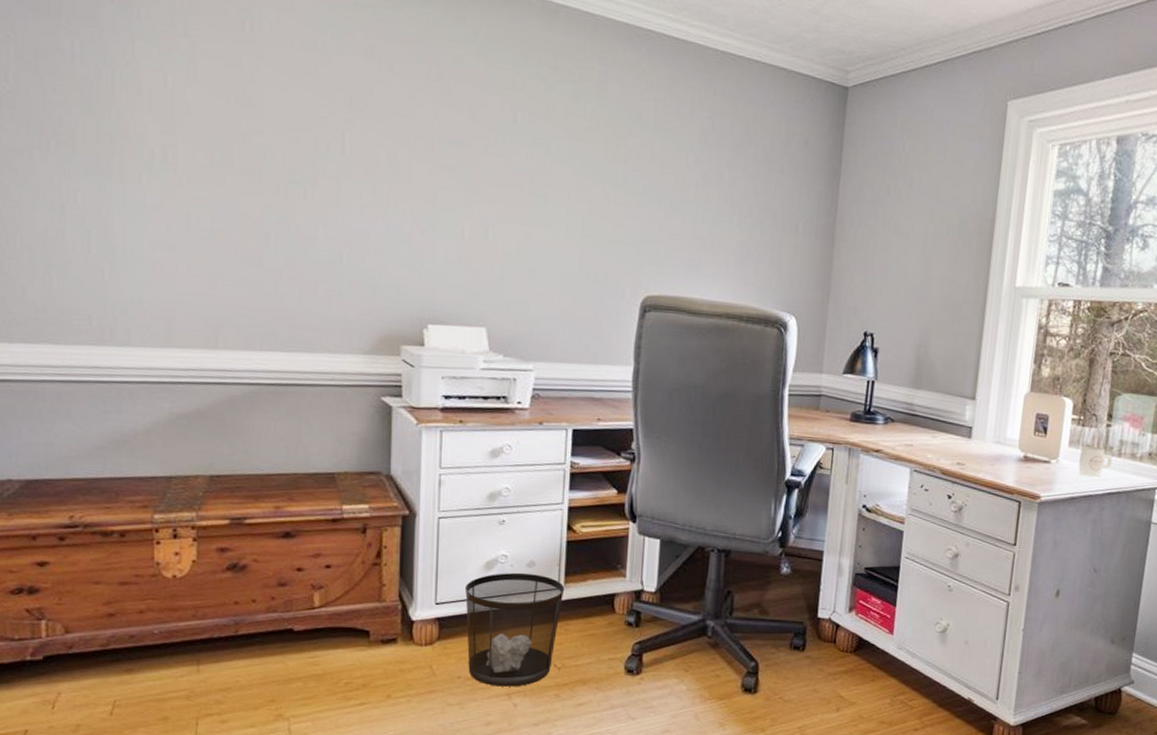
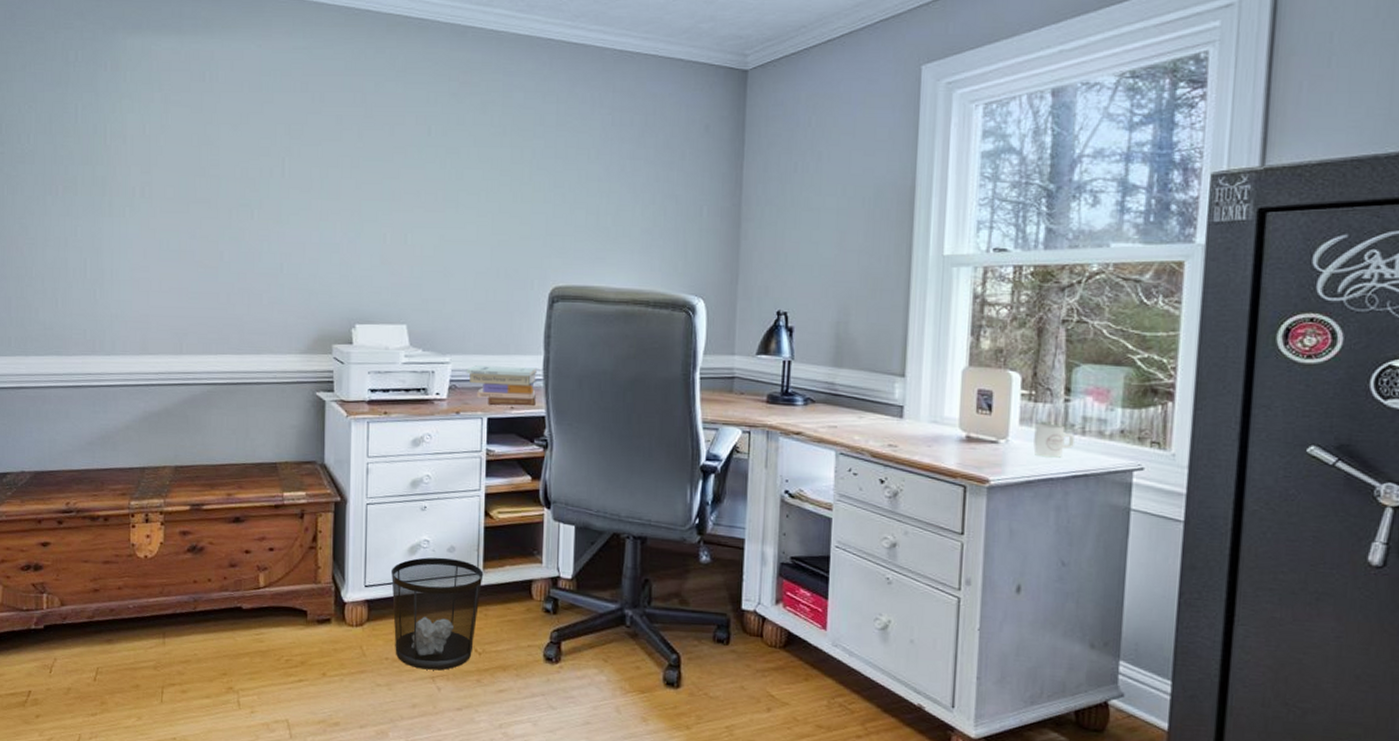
books: none [550,374,626,419] -> present [466,365,537,407]

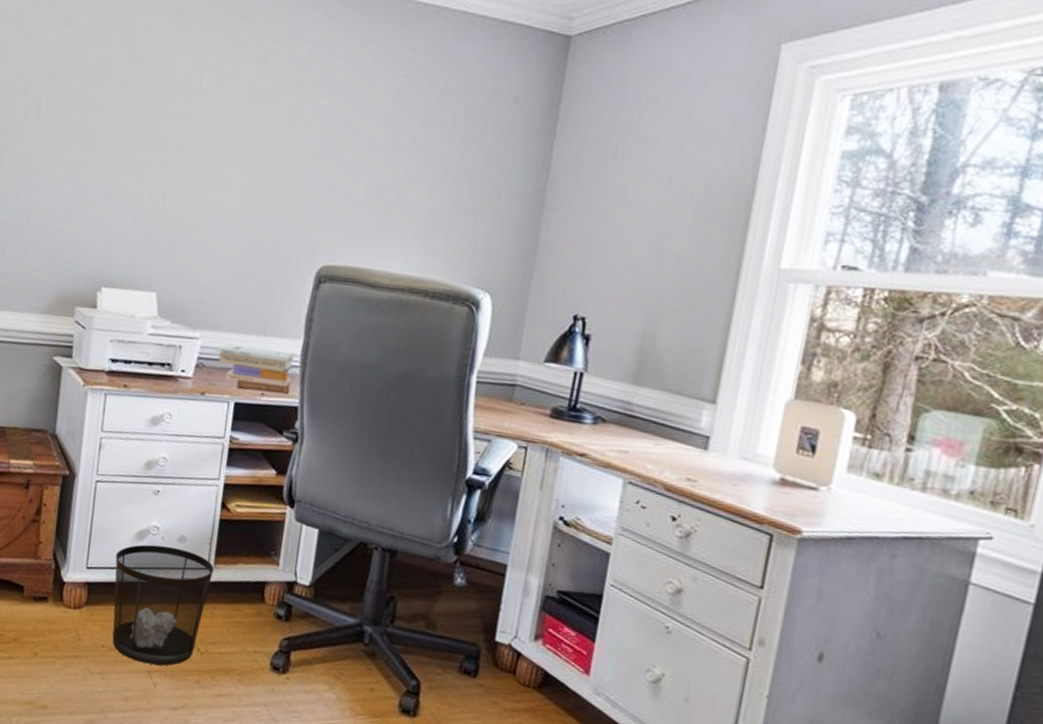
mug: present [1033,423,1074,458] -> none [859,472,912,515]

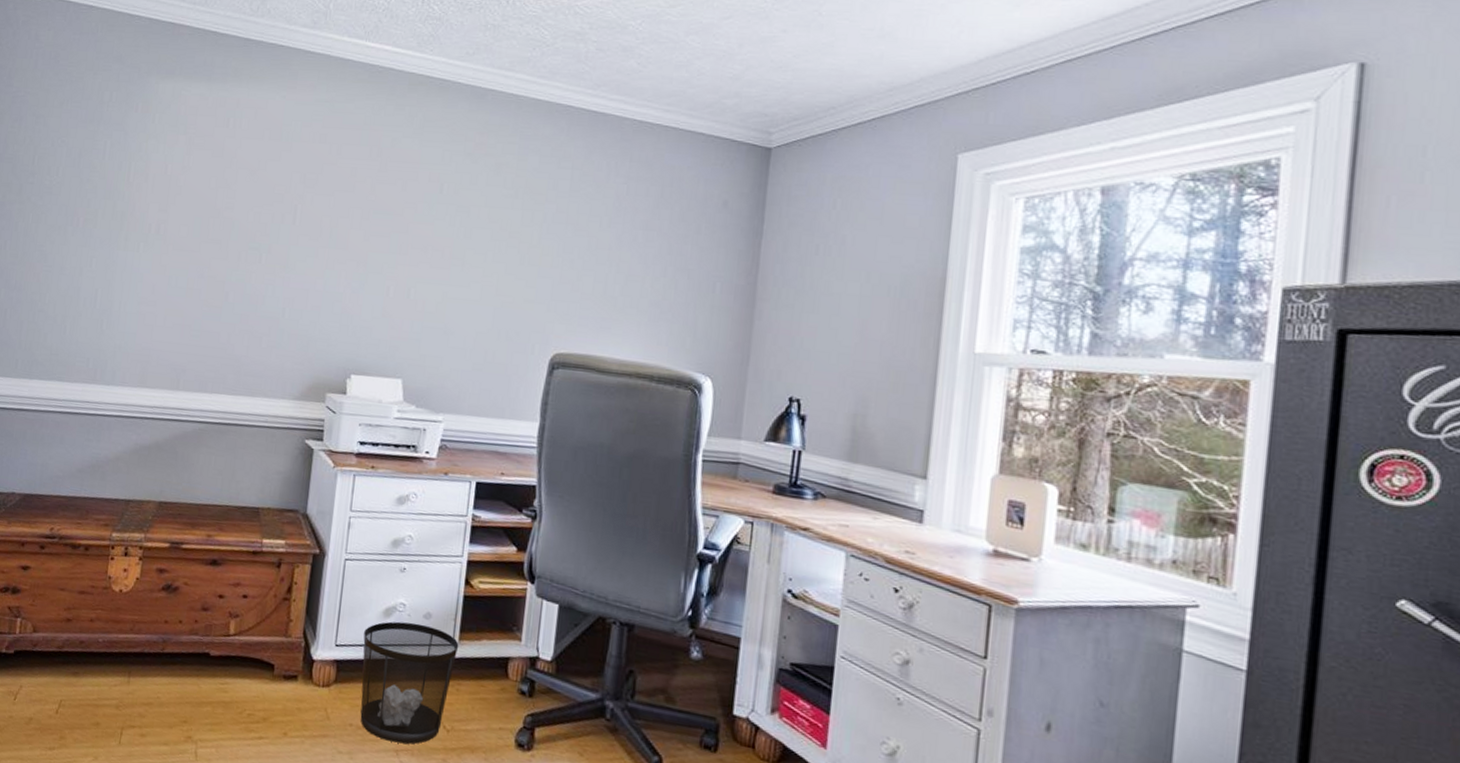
books: present [216,344,294,395] -> none [458,427,531,475]

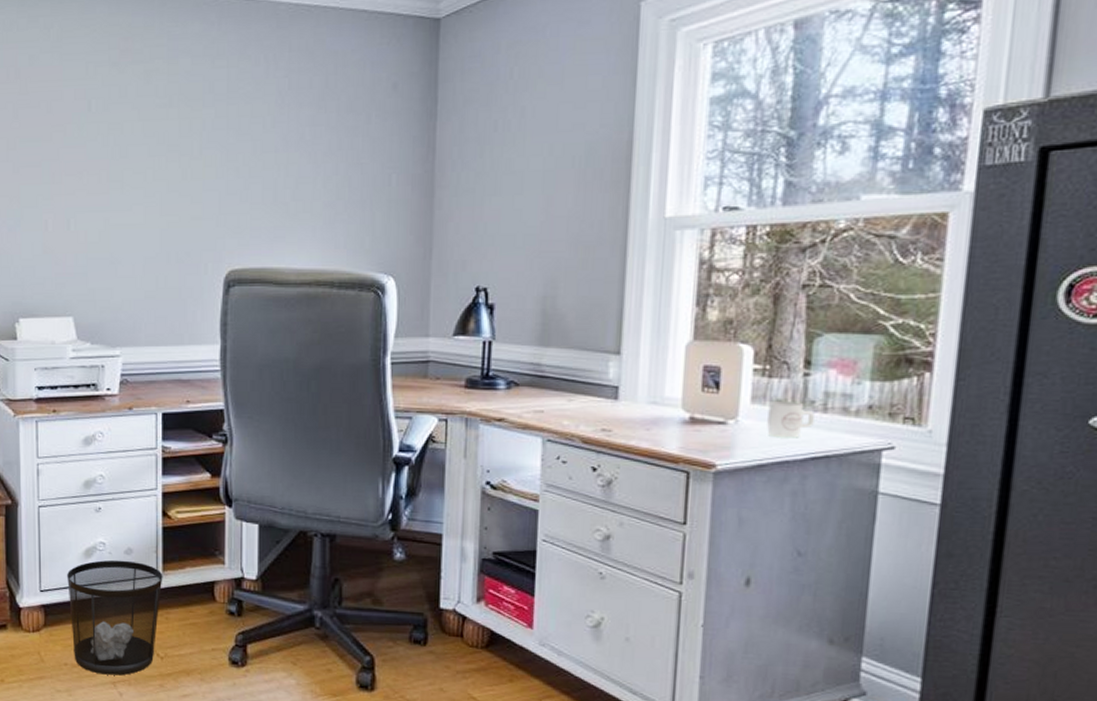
mug: none [1070,543,1118,584] -> present [767,400,814,438]

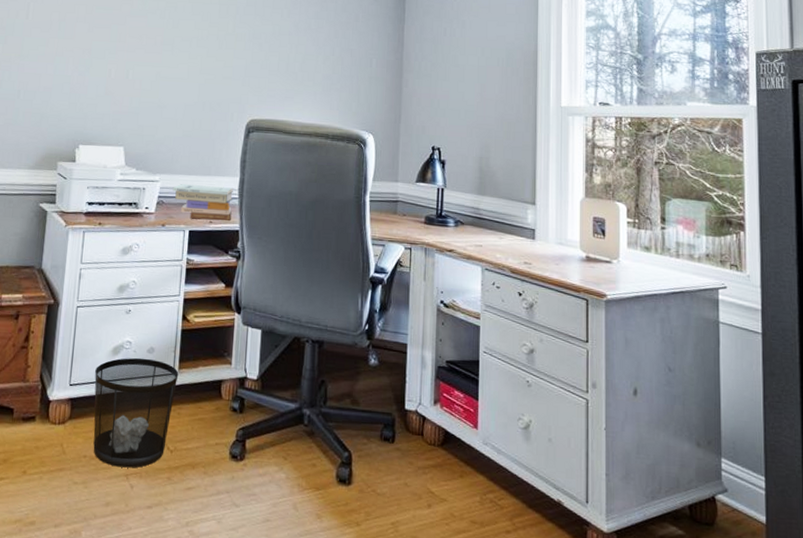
books: none [138,358,213,400] -> present [172,184,233,222]
mug: present [767,400,814,438] -> none [640,246,671,277]

